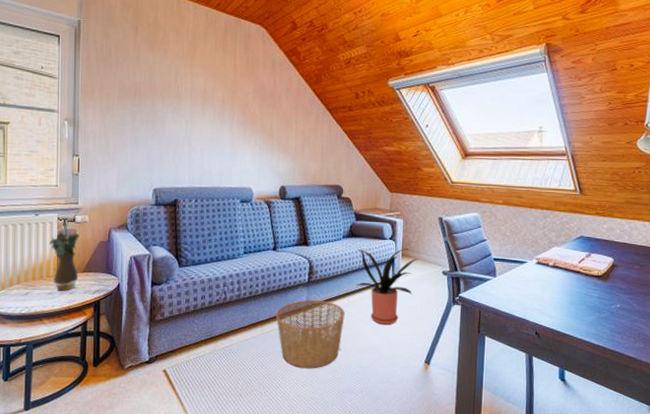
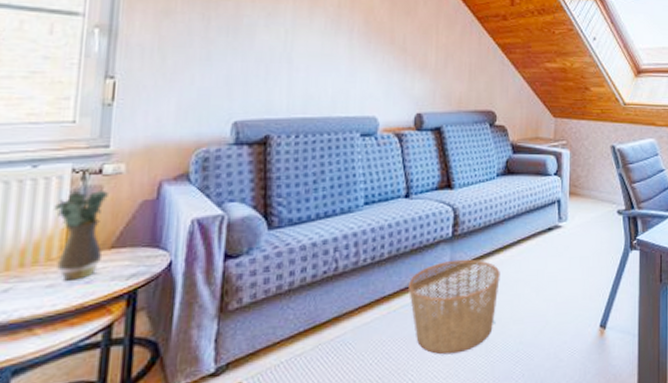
house plant: present [356,248,419,324] -> none [514,185,590,283]

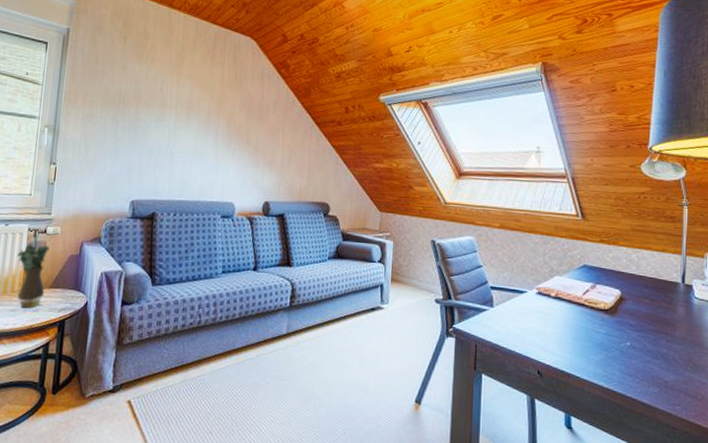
basket: present [409,259,500,355] -> none [253,326,329,405]

